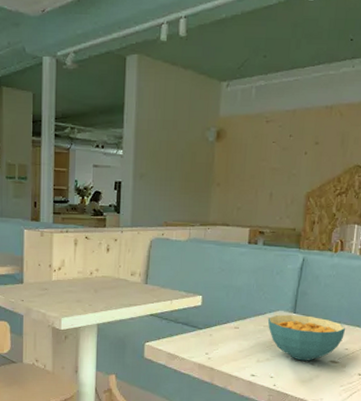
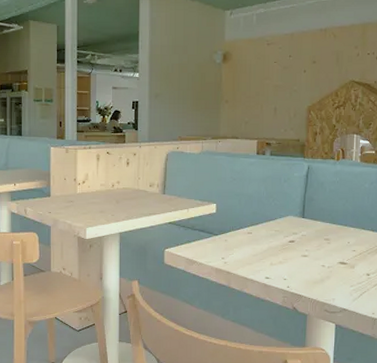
cereal bowl: present [267,314,345,361] -> none [278,219,351,263]

